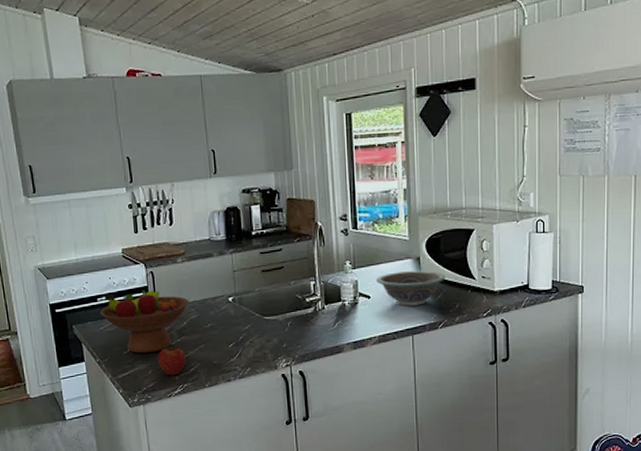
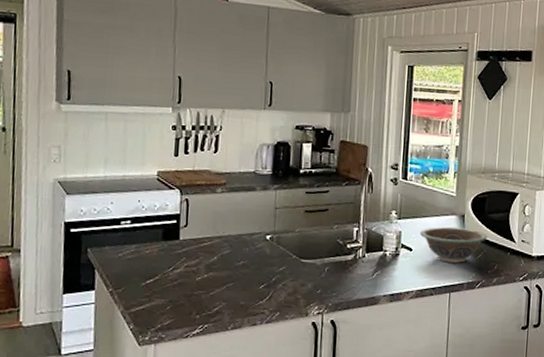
fruit bowl: present [99,289,190,354] -> none [121,217,224,287]
apple: present [158,342,186,376] -> none [179,277,211,314]

